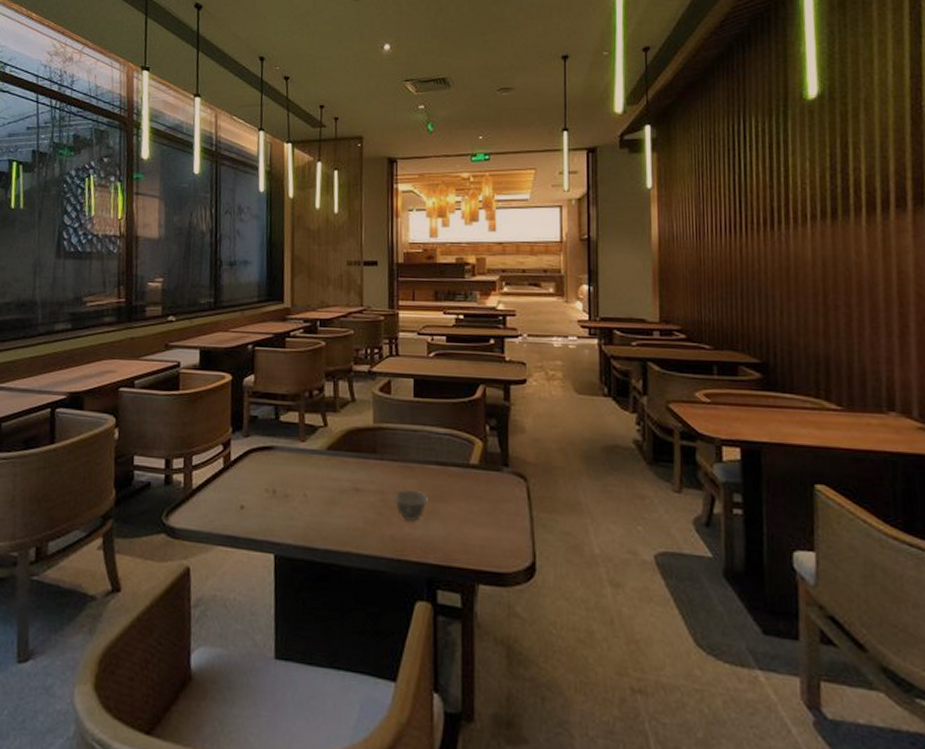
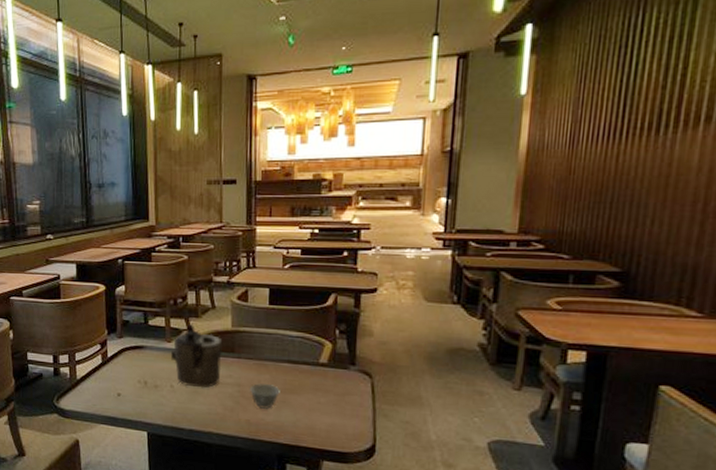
teapot: none [303,420,363,497] -> present [170,324,223,388]

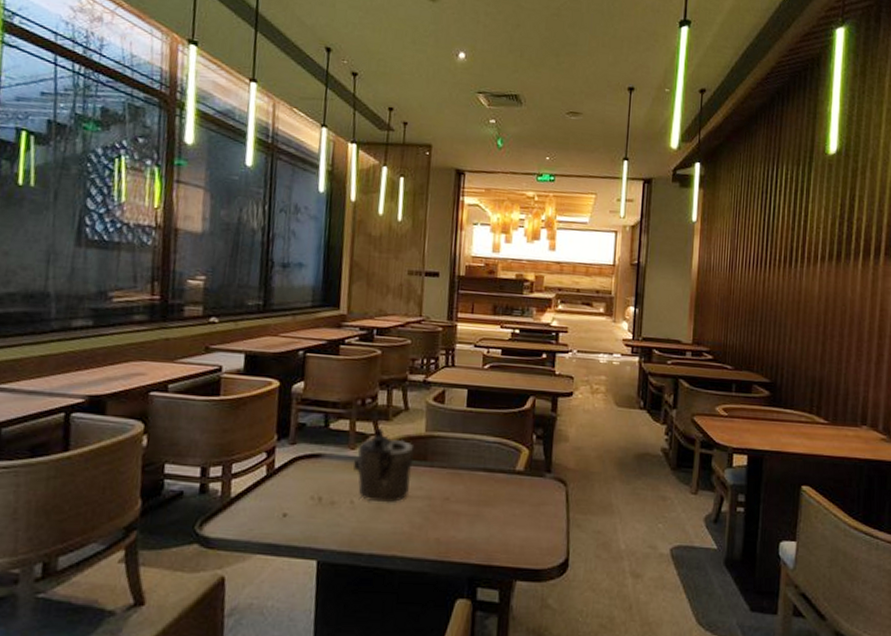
teacup: present [250,383,280,409] -> none [441,495,474,525]

